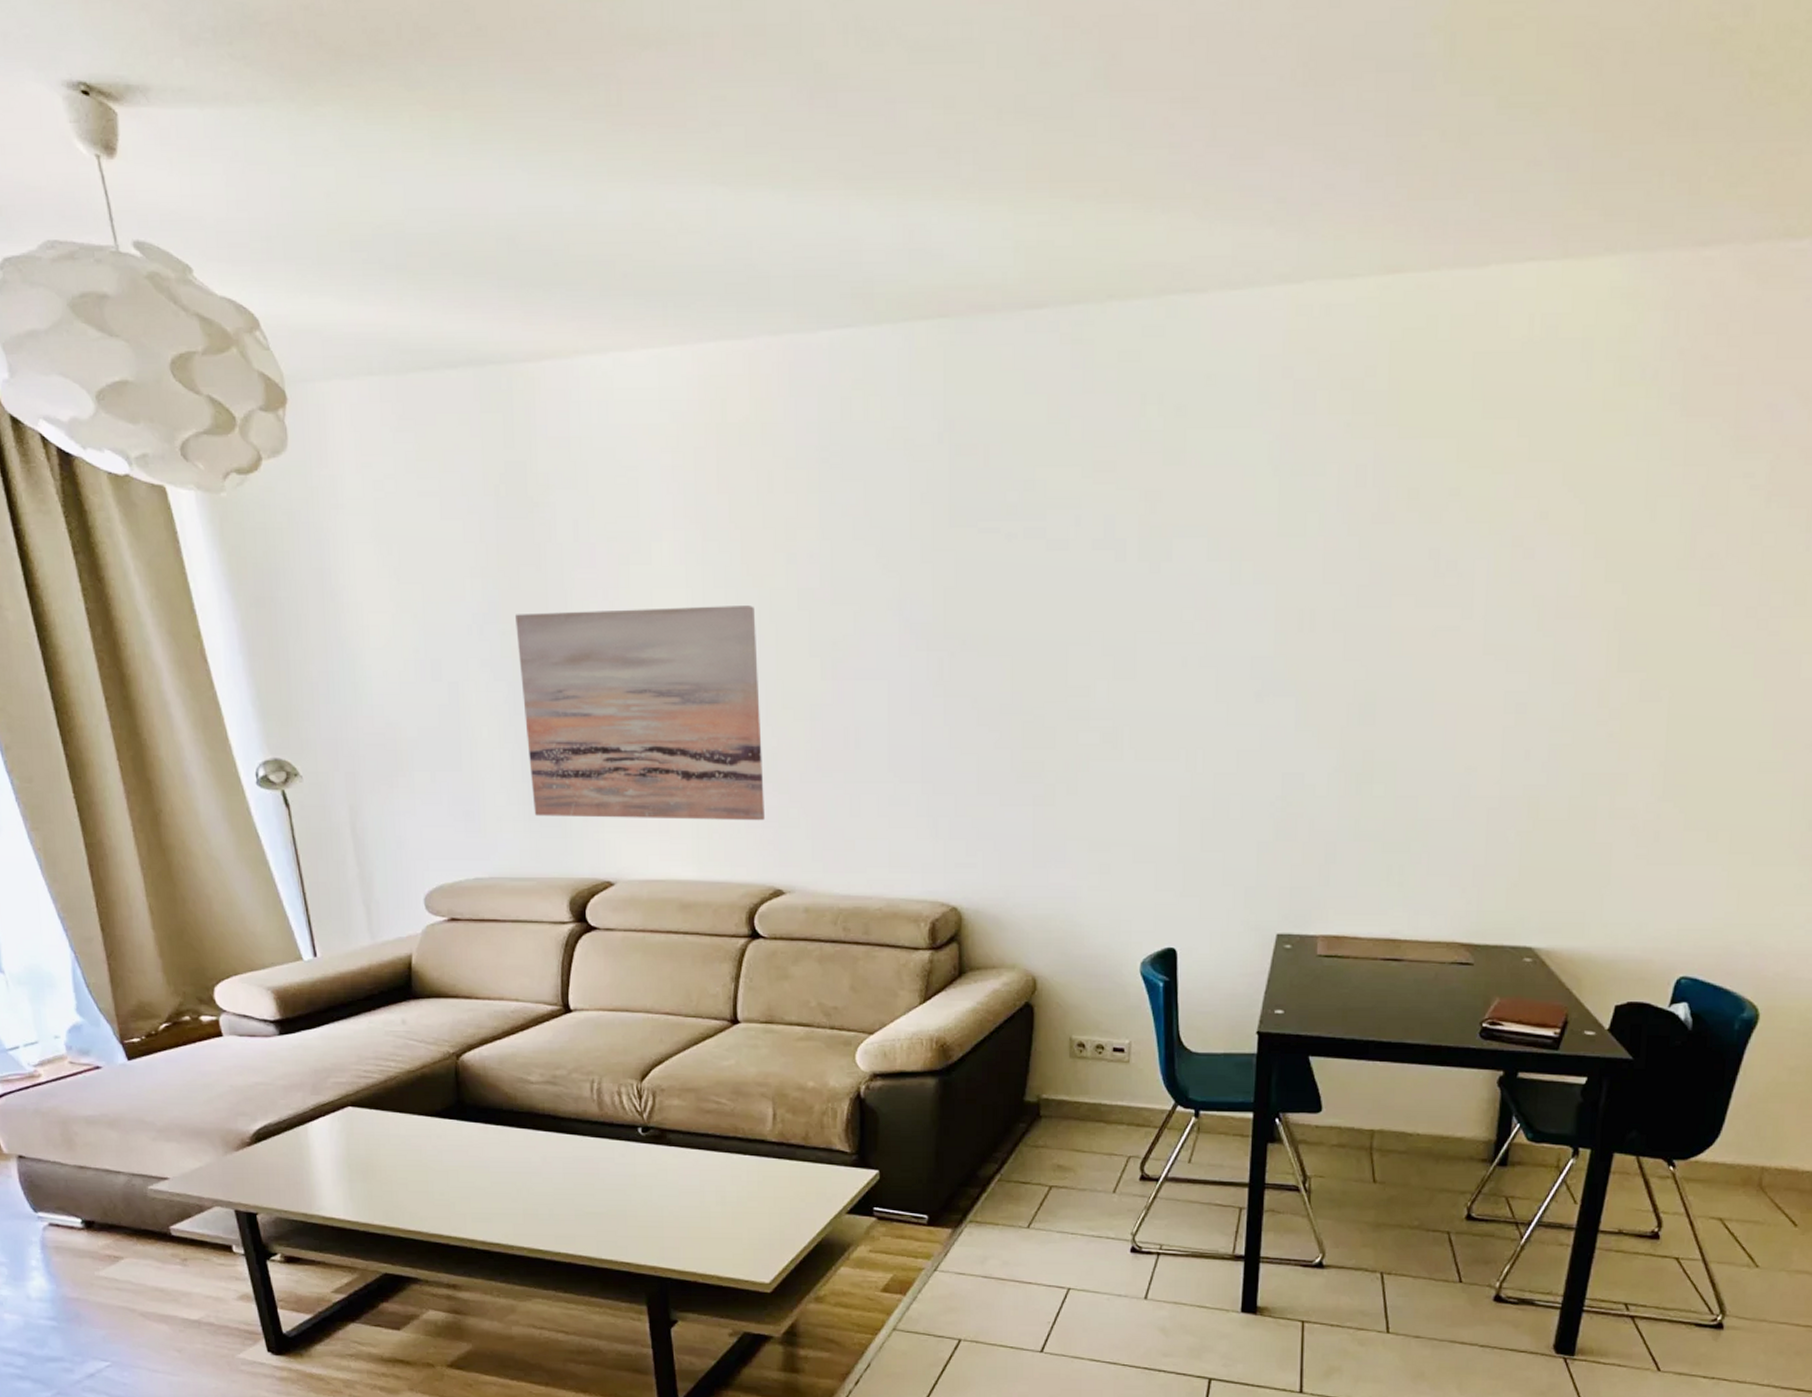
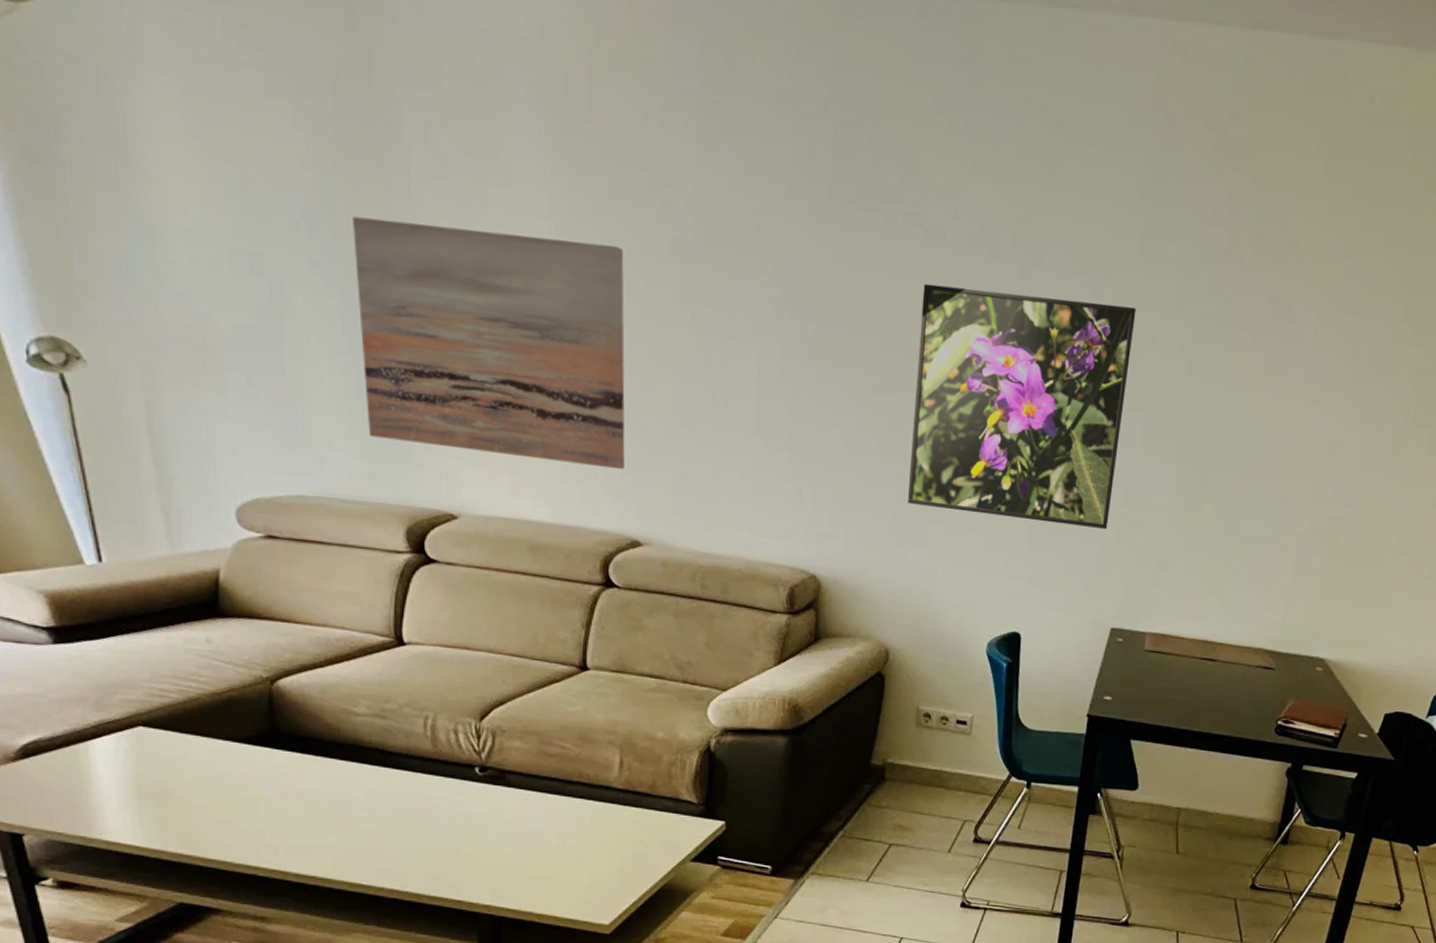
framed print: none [1047,586,1279,828] -> present [908,283,1137,530]

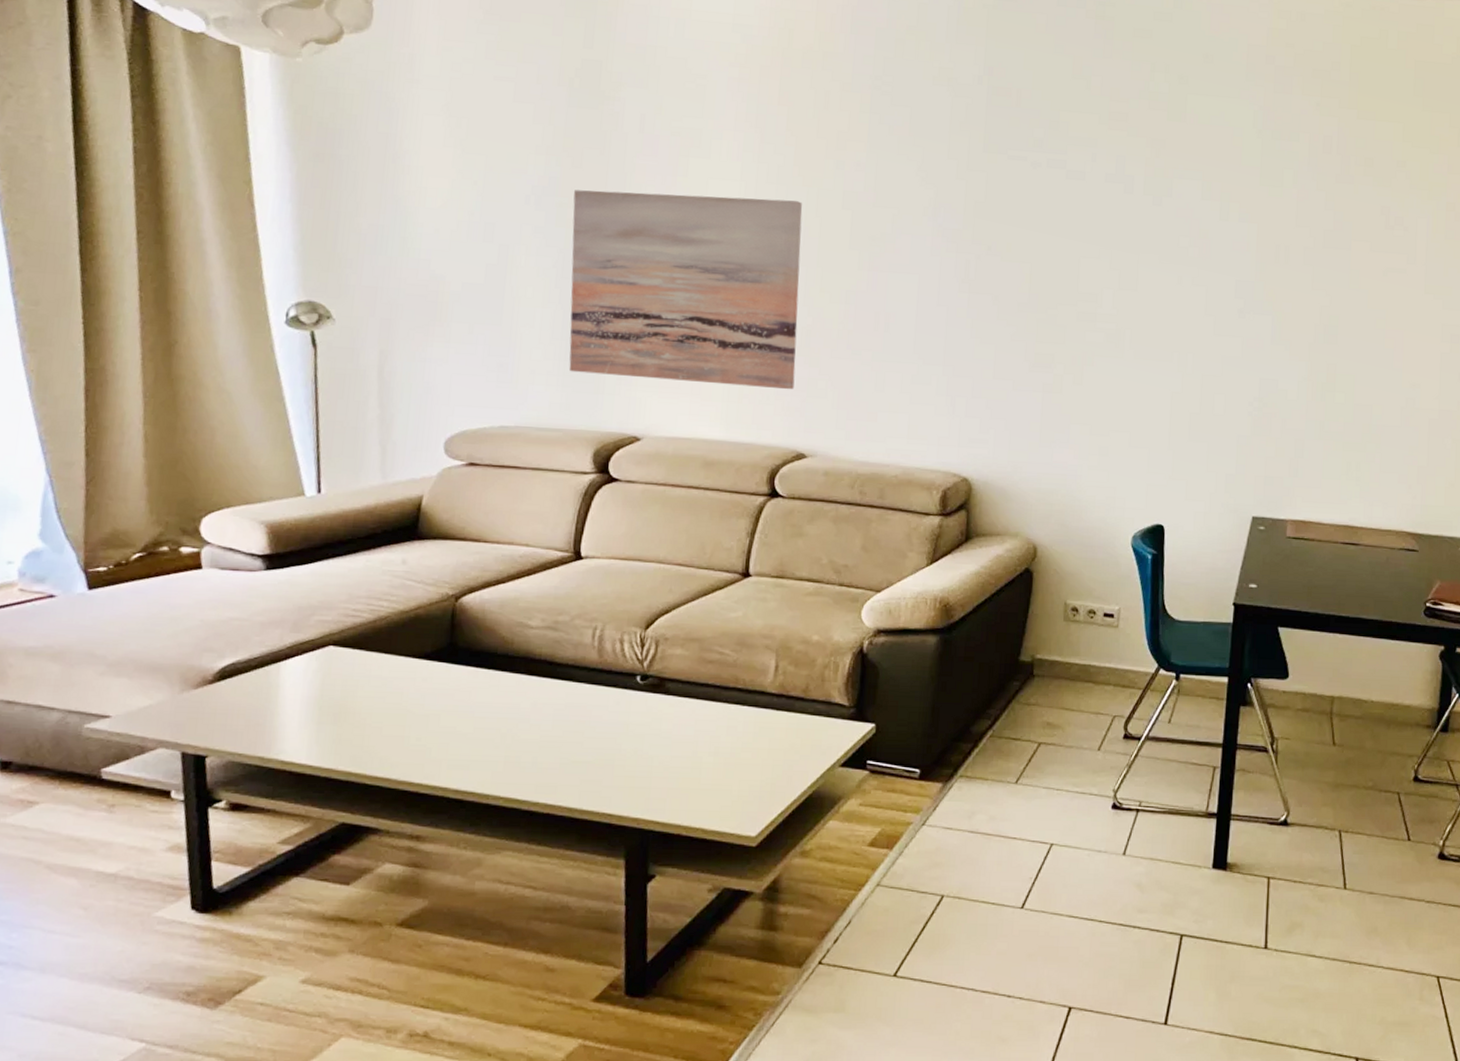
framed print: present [908,283,1137,530] -> none [1054,216,1260,424]

